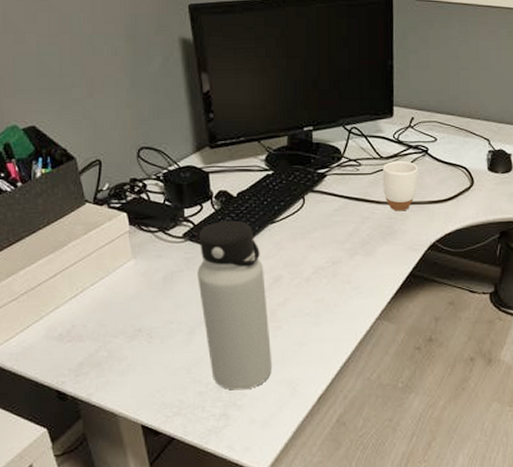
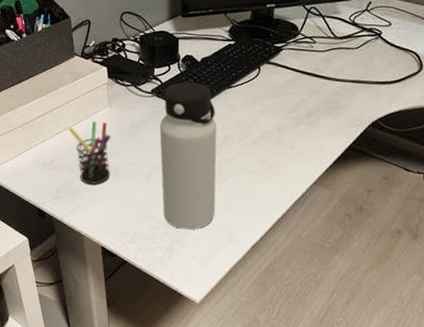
pen holder: none [85,276,144,353] -> present [67,120,111,185]
mug: present [382,161,419,211] -> none [333,41,370,89]

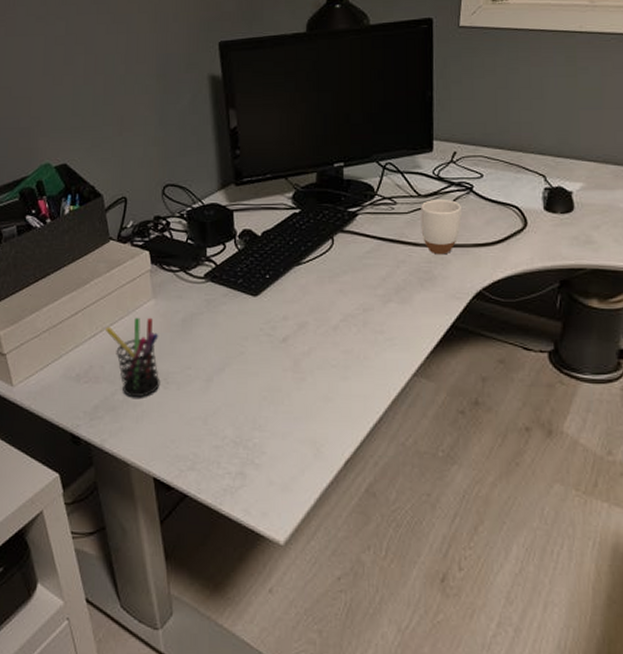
water bottle: present [159,81,217,230] -> none [218,261,295,447]
mug: none [333,41,370,89] -> present [421,200,463,255]

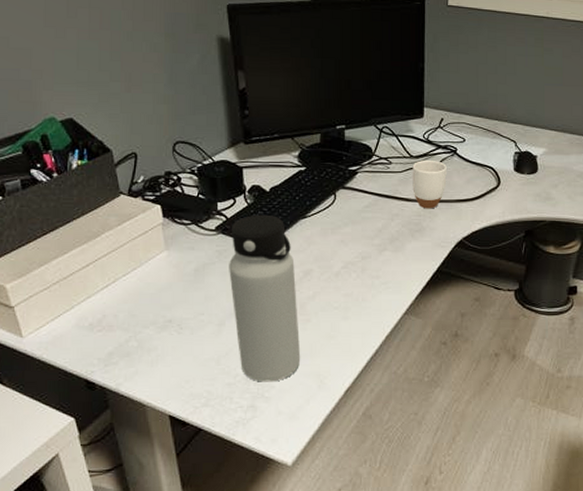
pen holder: present [104,317,161,398] -> none [117,268,174,344]
water bottle: none [218,261,295,447] -> present [229,214,301,382]

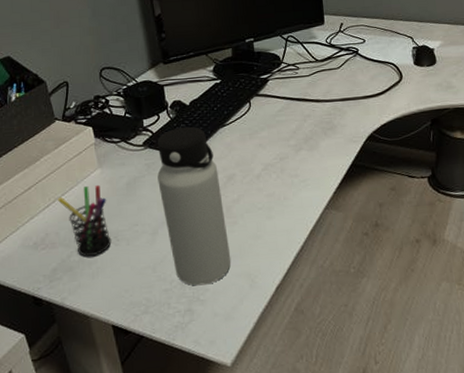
pen holder: none [117,268,174,344] -> present [57,184,112,257]
mug: present [412,160,448,209] -> none [318,62,352,108]

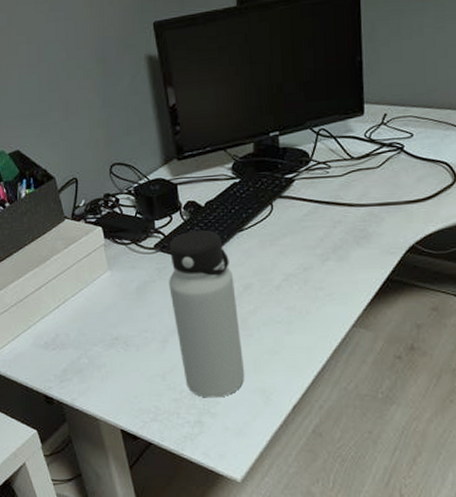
pen holder: present [57,184,112,257] -> none [67,287,121,361]

